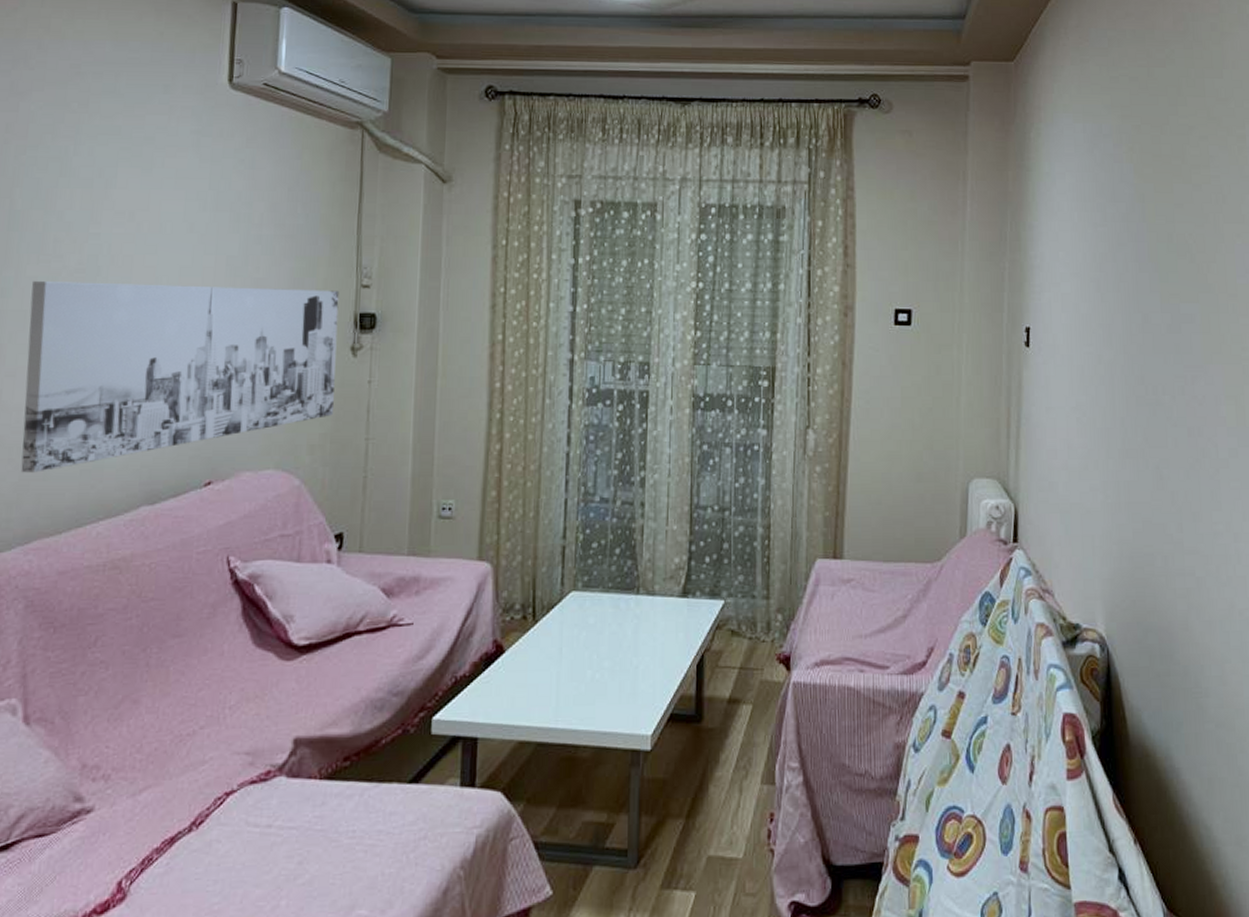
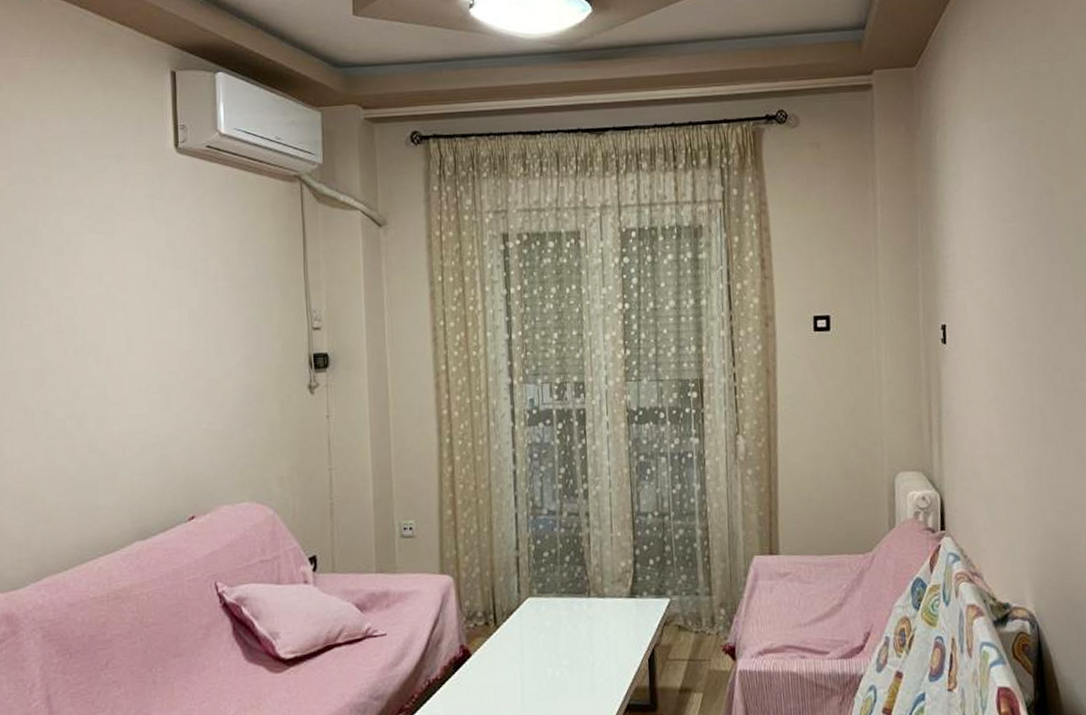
wall art: present [21,280,340,473] -> none [19,334,299,518]

